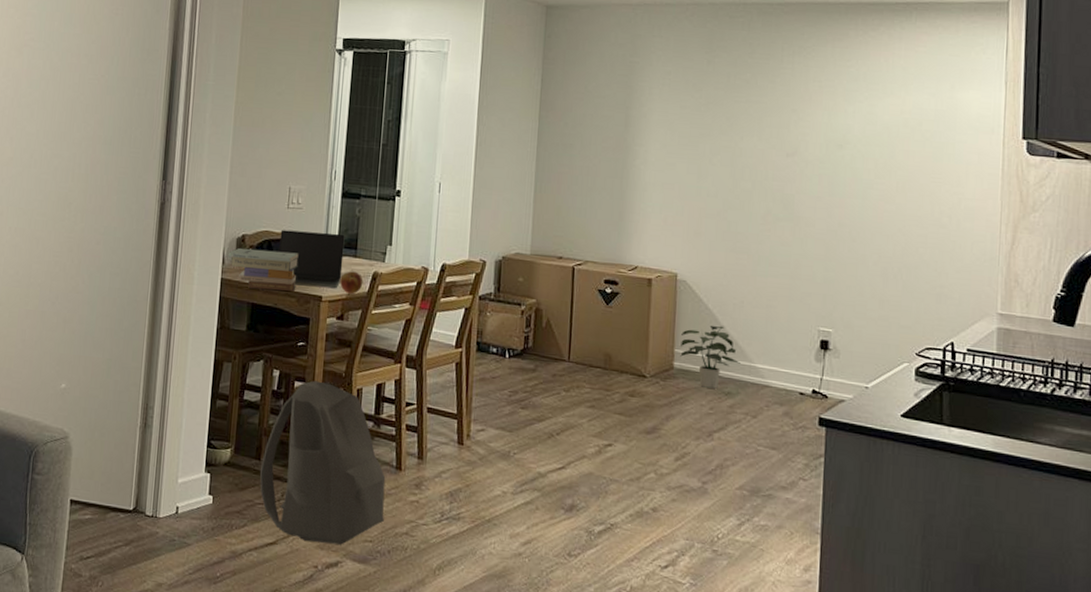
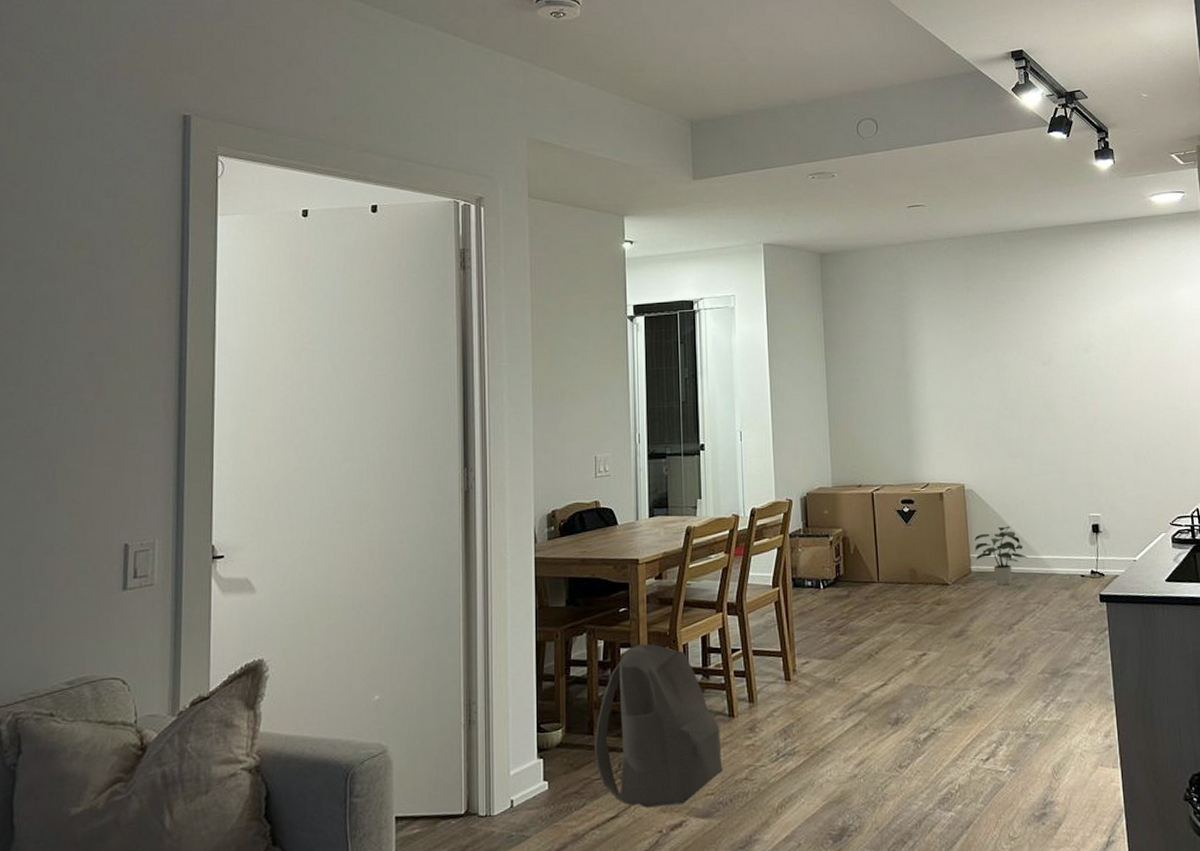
books: present [228,248,299,292] -> none [540,520,612,563]
laptop: present [279,230,345,289] -> none [591,495,656,552]
fruit: present [340,271,363,295] -> none [655,529,678,553]

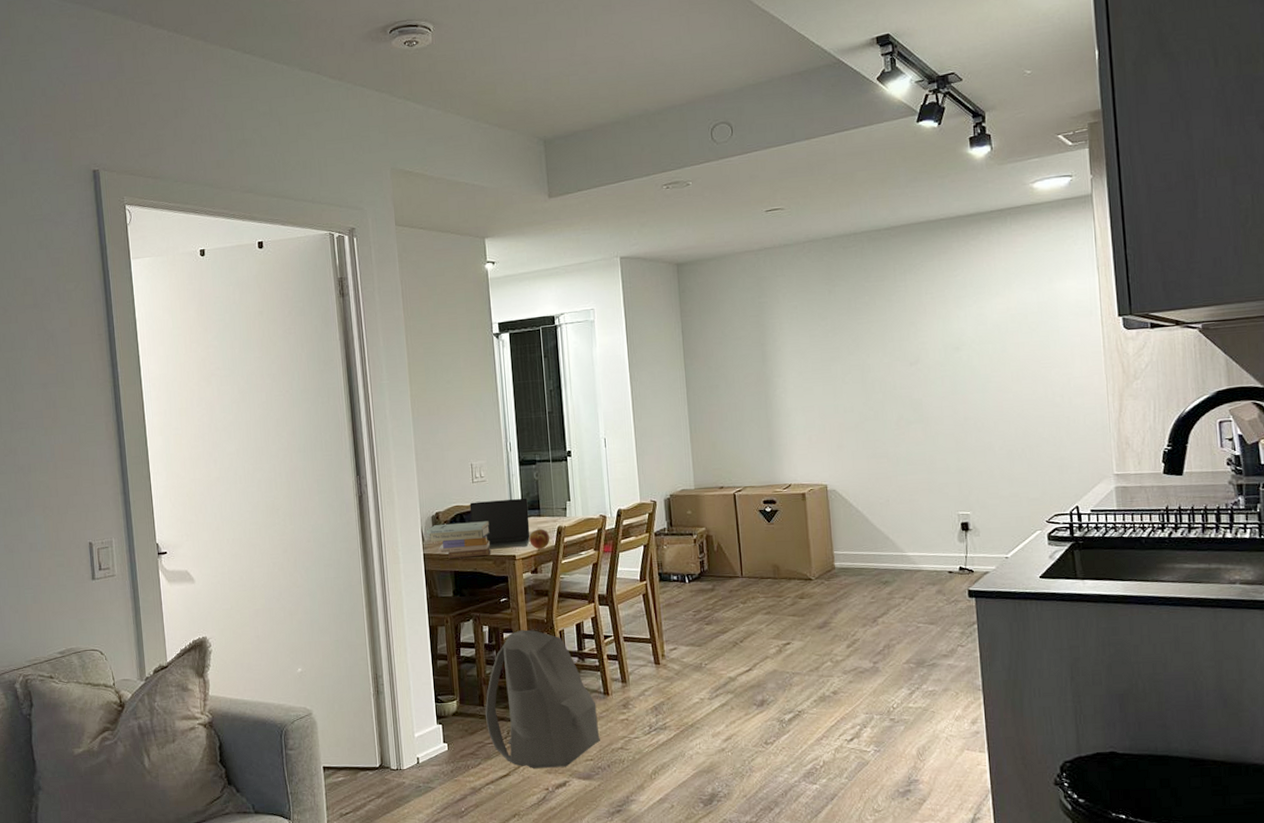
books: none [540,520,612,563] -> present [426,521,491,559]
laptop: none [591,495,656,552] -> present [469,498,530,549]
fruit: none [655,529,678,553] -> present [529,529,550,550]
potted plant: present [974,526,1028,585] -> none [838,524,893,581]

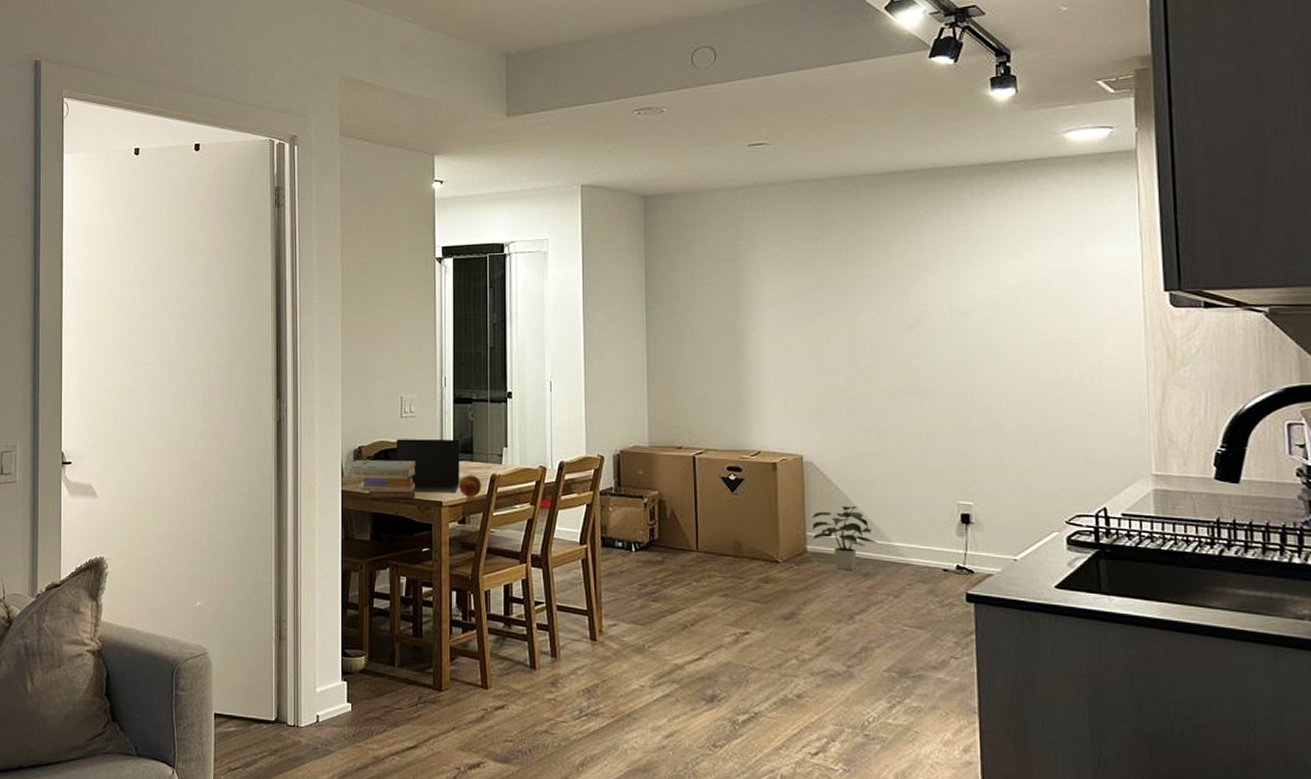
backpack: present [484,629,600,768] -> none [395,585,522,746]
potted plant: none [838,524,893,581] -> present [812,506,877,570]

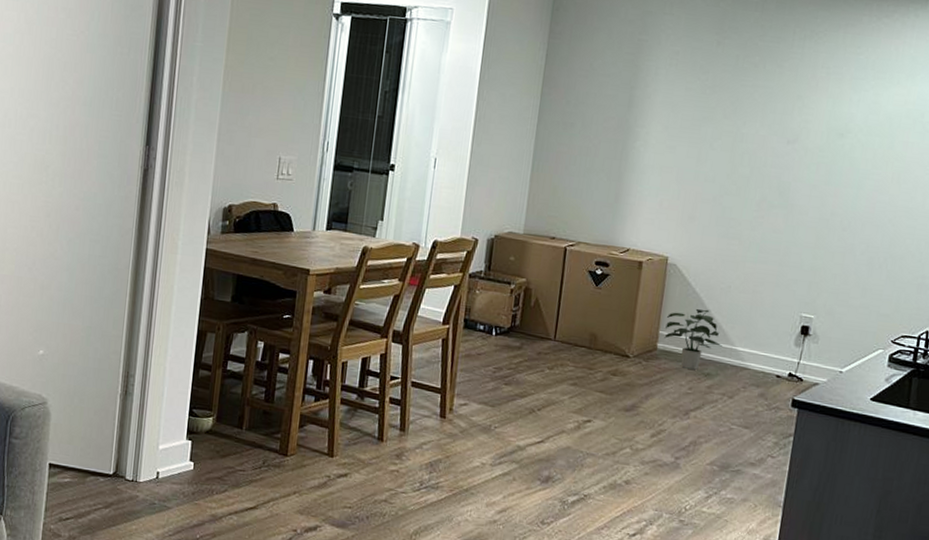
books: present [346,459,416,500] -> none [214,218,287,264]
laptop: present [396,439,460,493] -> none [267,201,336,262]
fruit: present [459,475,482,498] -> none [328,245,353,269]

